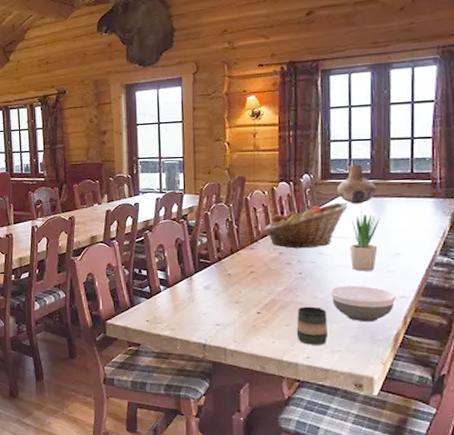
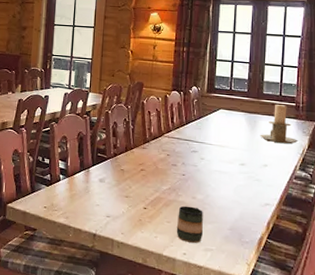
fruit basket: present [263,202,347,249] -> none [155,114,227,153]
bowl: present [330,286,396,323] -> none [207,189,262,225]
vase: present [336,164,377,204] -> none [219,83,252,118]
potted plant: present [350,208,380,271] -> none [226,121,253,179]
candle holder: none [389,183,438,228] -> present [260,104,299,145]

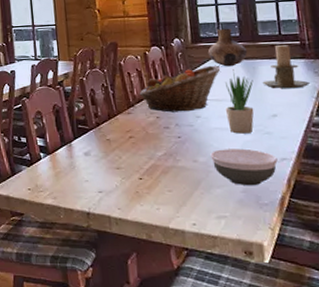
fruit basket: none [155,114,227,153] -> present [139,65,220,112]
mug: present [176,205,203,243] -> none [179,171,212,211]
bowl: none [207,189,262,225] -> present [210,148,278,186]
vase: none [219,83,252,118] -> present [207,28,248,67]
potted plant: none [226,121,253,179] -> present [225,70,254,134]

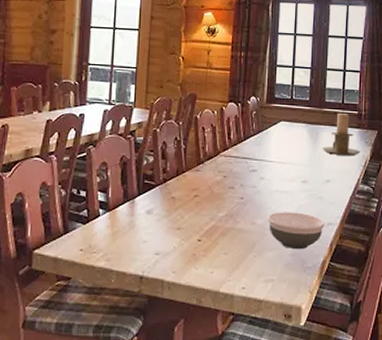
fruit basket: present [139,65,220,112] -> none [210,127,288,173]
vase: present [207,28,248,67] -> none [279,91,314,130]
potted plant: present [225,70,254,134] -> none [287,134,315,198]

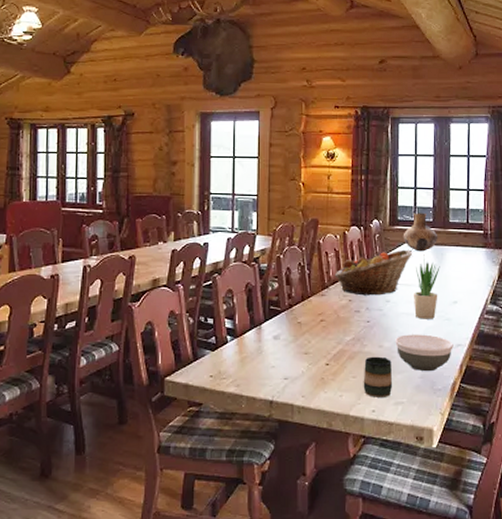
fruit basket: none [210,127,288,173] -> present [334,249,412,296]
mug: none [234,233,263,274] -> present [363,356,392,397]
vase: none [279,91,314,130] -> present [403,212,438,252]
potted plant: none [287,134,315,198] -> present [414,256,440,319]
candle holder: present [322,113,361,156] -> none [448,233,489,277]

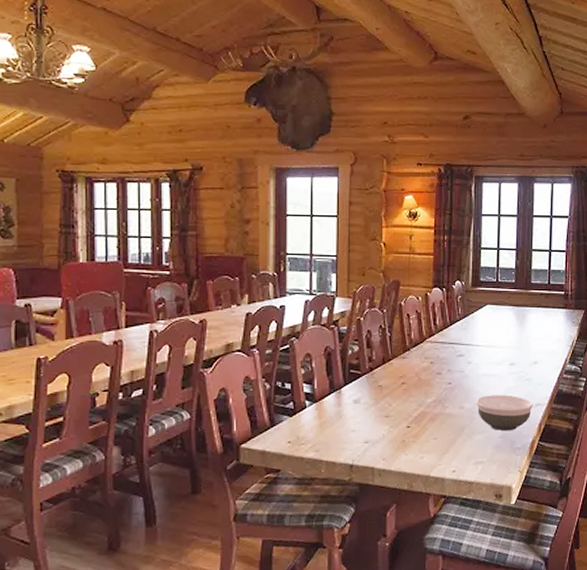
fruit basket: present [334,249,412,296] -> none [416,310,494,358]
mug: present [363,356,392,397] -> none [444,417,472,458]
vase: present [403,212,438,252] -> none [485,274,520,313]
potted plant: present [414,256,440,319] -> none [495,317,522,380]

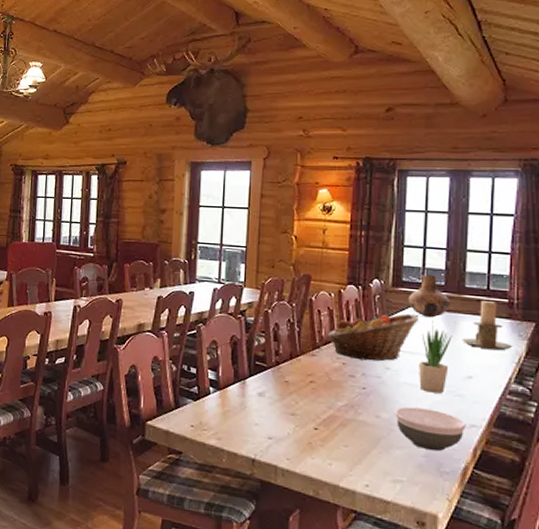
fruit basket: none [416,310,494,358] -> present [327,313,418,362]
vase: none [485,274,520,313] -> present [408,274,451,318]
potted plant: none [495,317,522,380] -> present [419,322,452,394]
candle holder: none [529,294,568,337] -> present [462,301,513,351]

